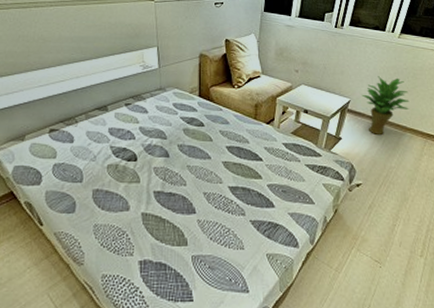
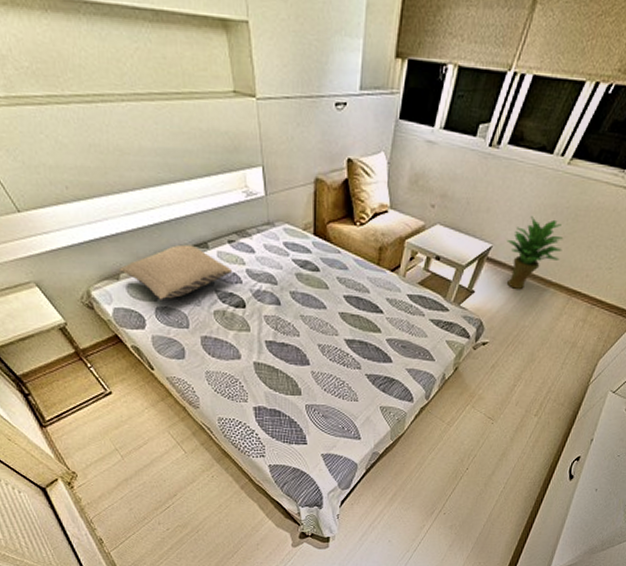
pillow: none [25,108,126,157] -> present [118,244,231,300]

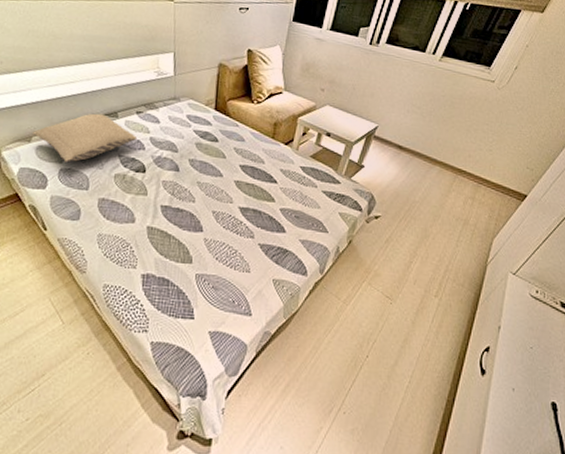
potted plant: present [507,216,563,289] -> none [391,102,443,166]

